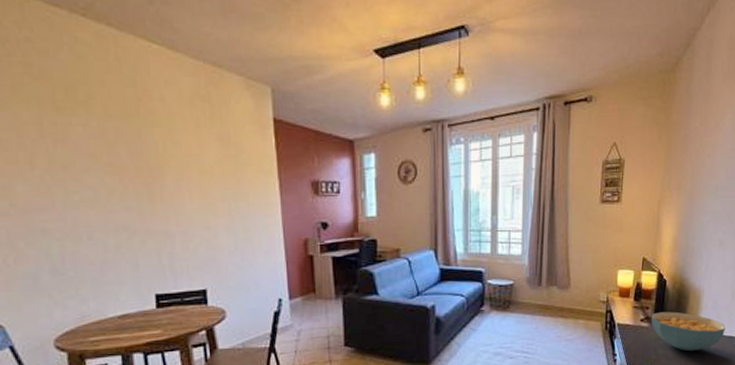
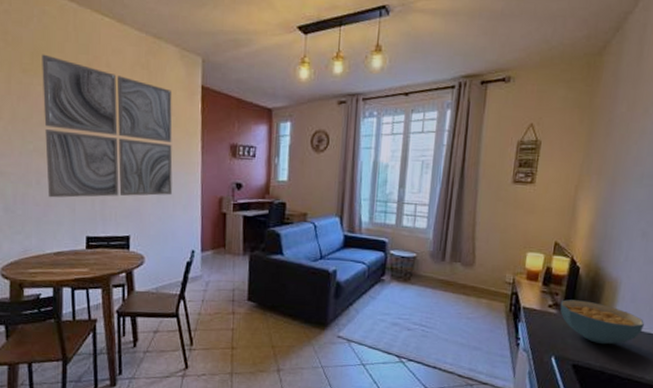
wall art: none [79,88,250,254] -> present [42,54,173,198]

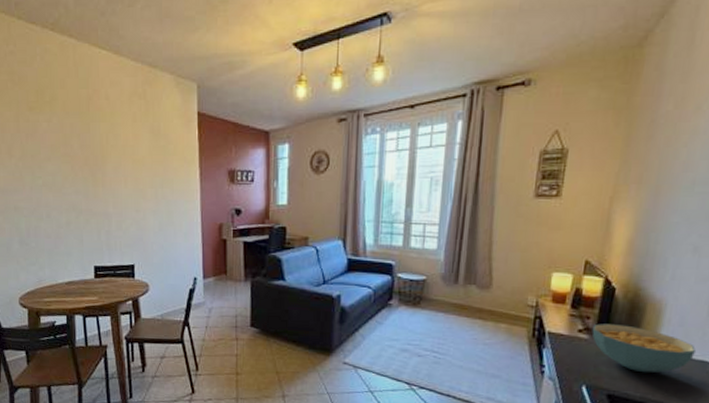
wall art: present [42,54,173,198] -> none [46,91,172,230]

